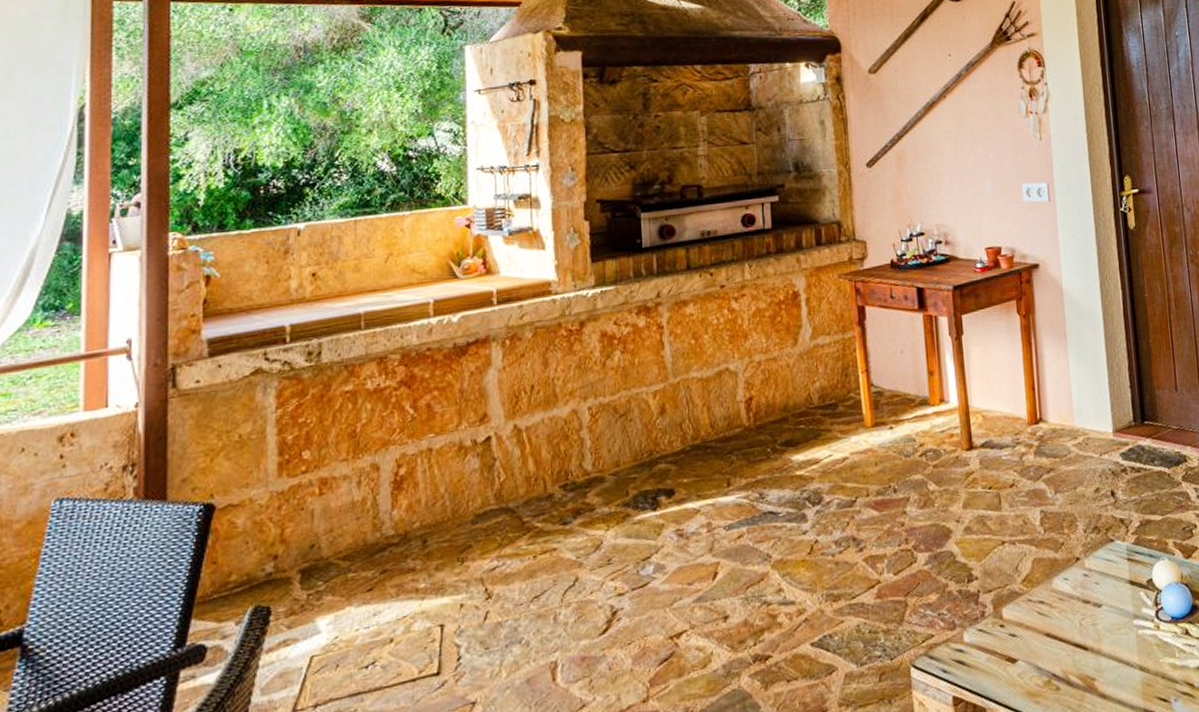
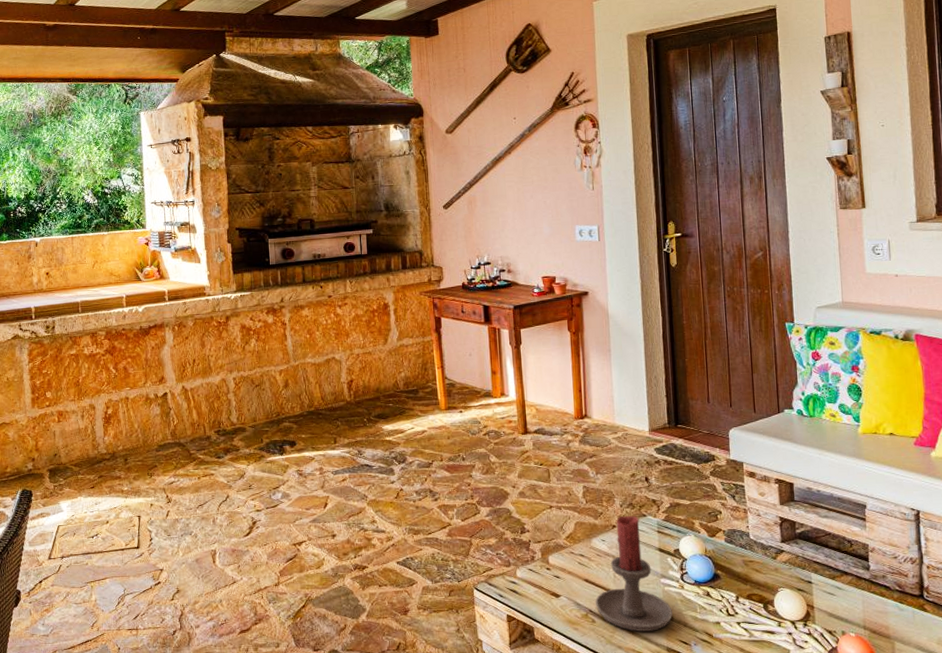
candle holder: none [1059,542,1149,695] -> present [595,516,673,632]

